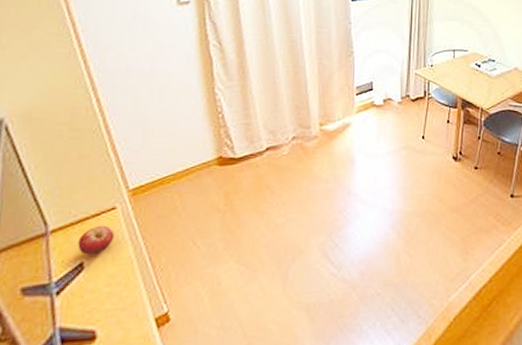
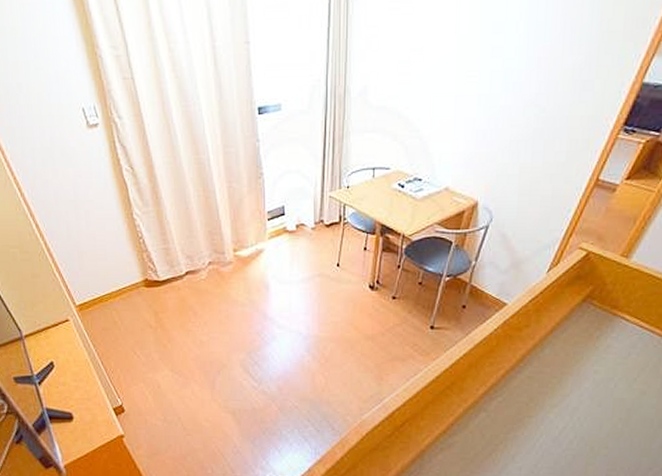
fruit: present [77,225,115,255] -> none [46,334,72,356]

